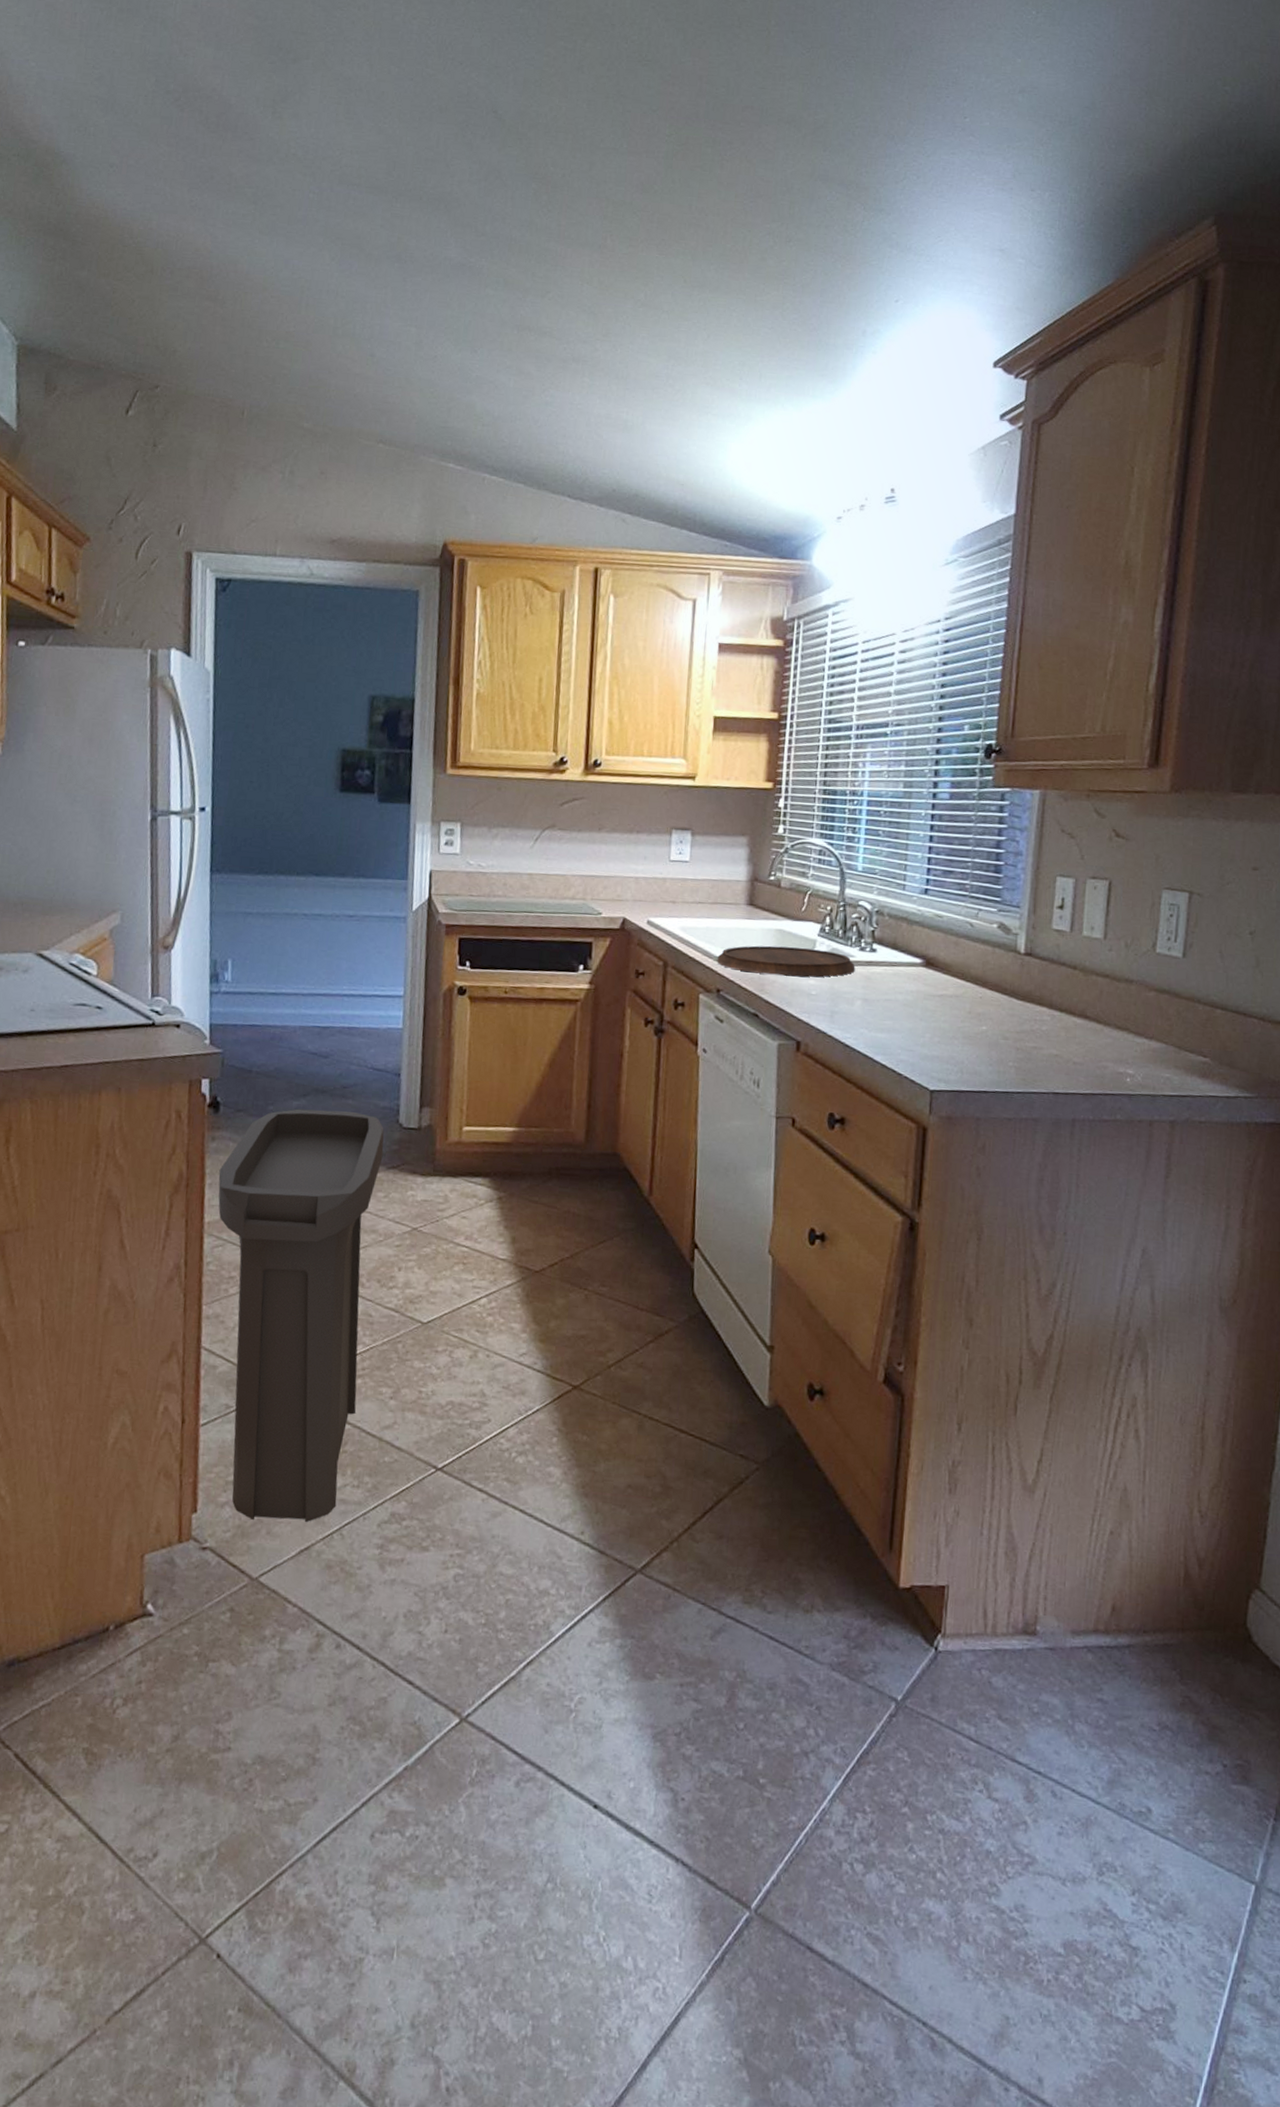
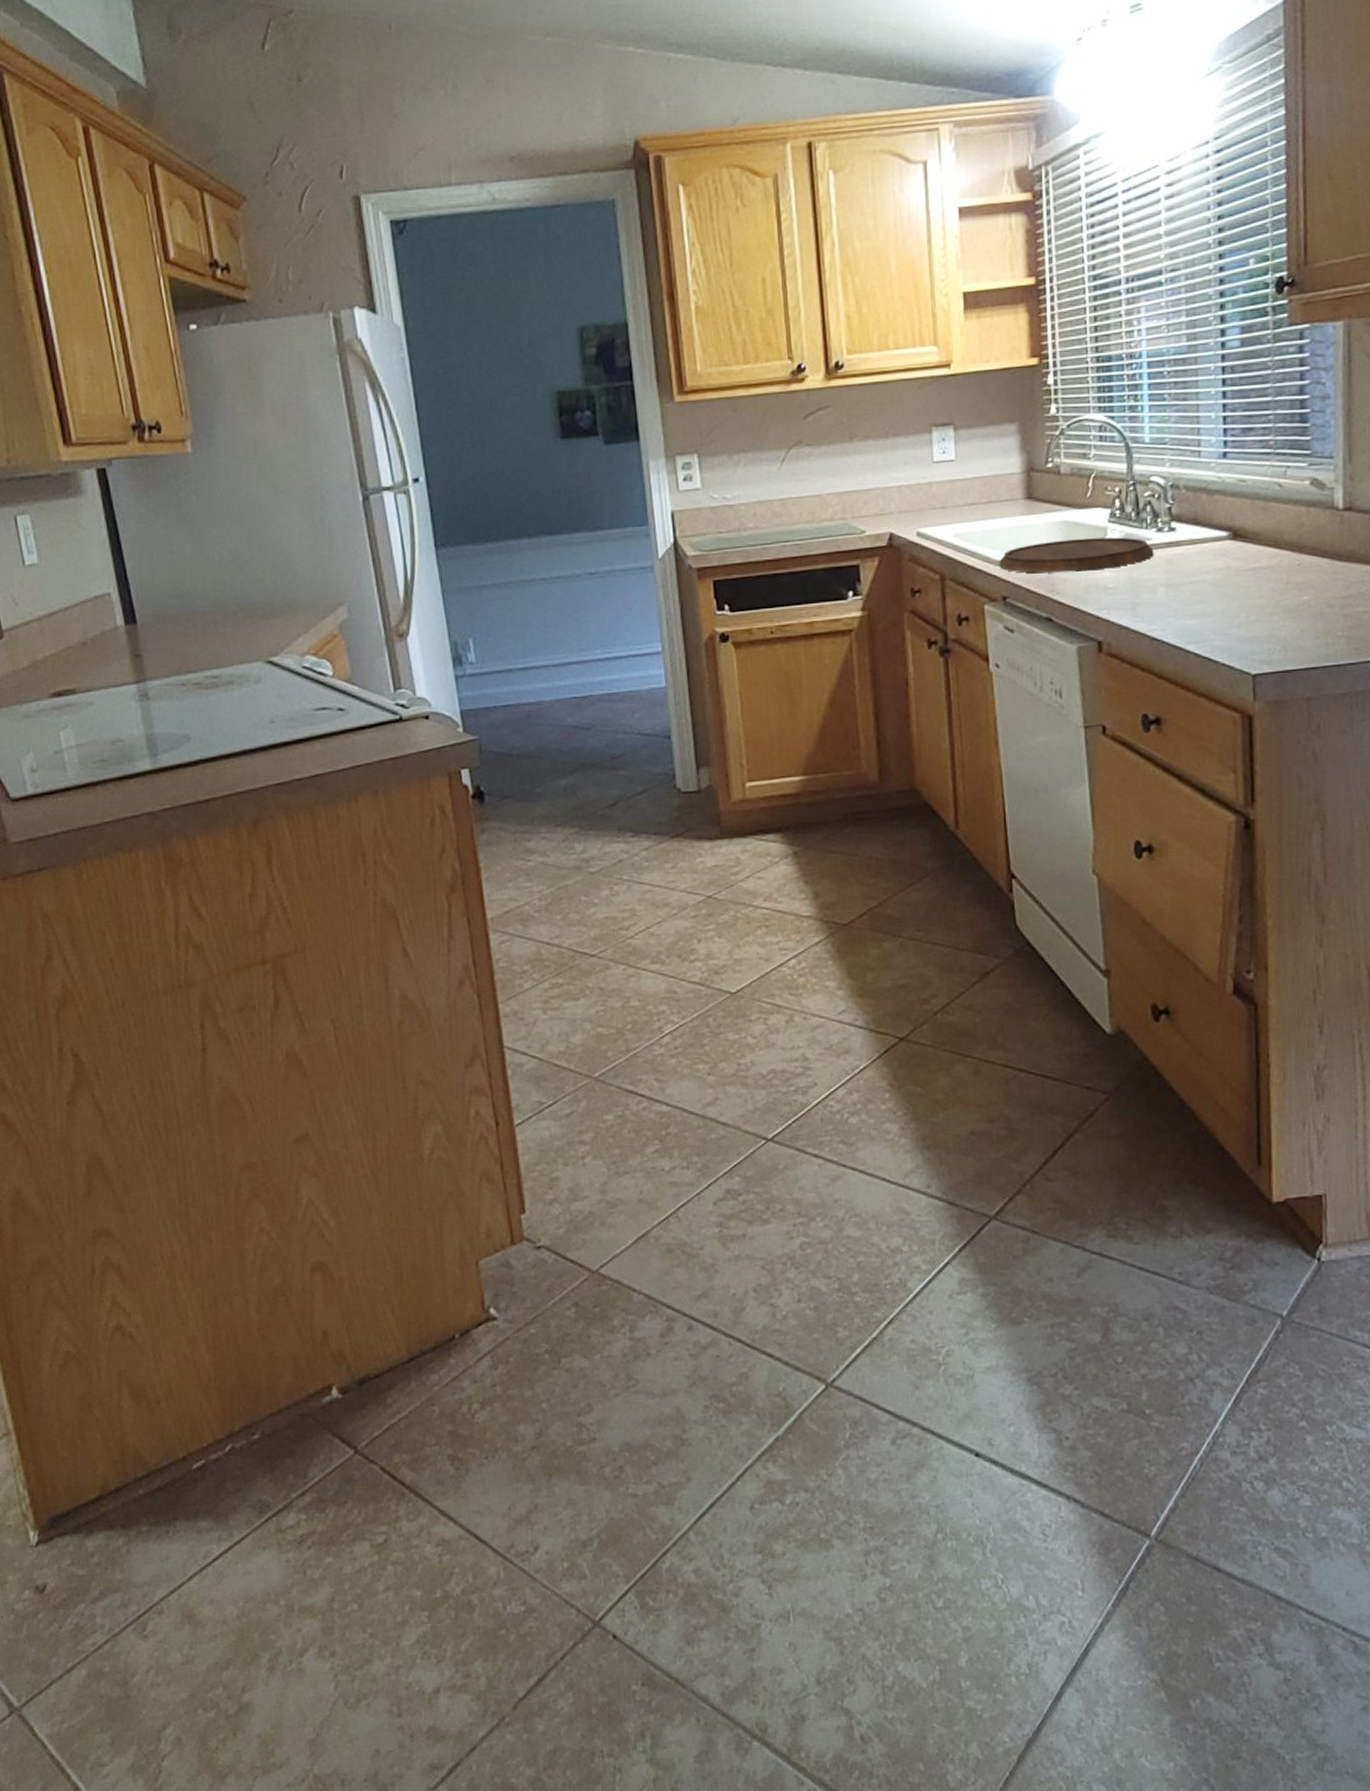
trash can: present [218,1109,384,1523] -> none [494,782,675,1213]

